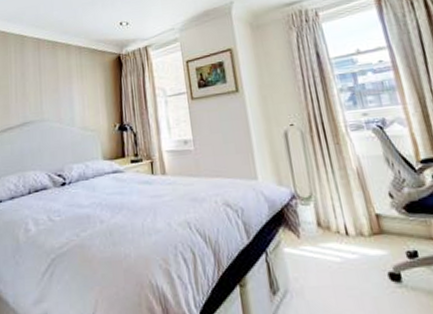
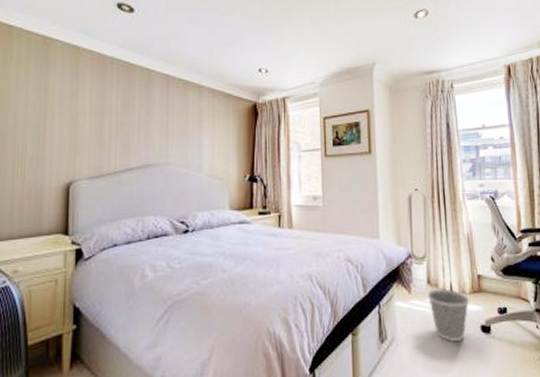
wastebasket: none [318,231,371,292] -> present [427,289,470,341]

